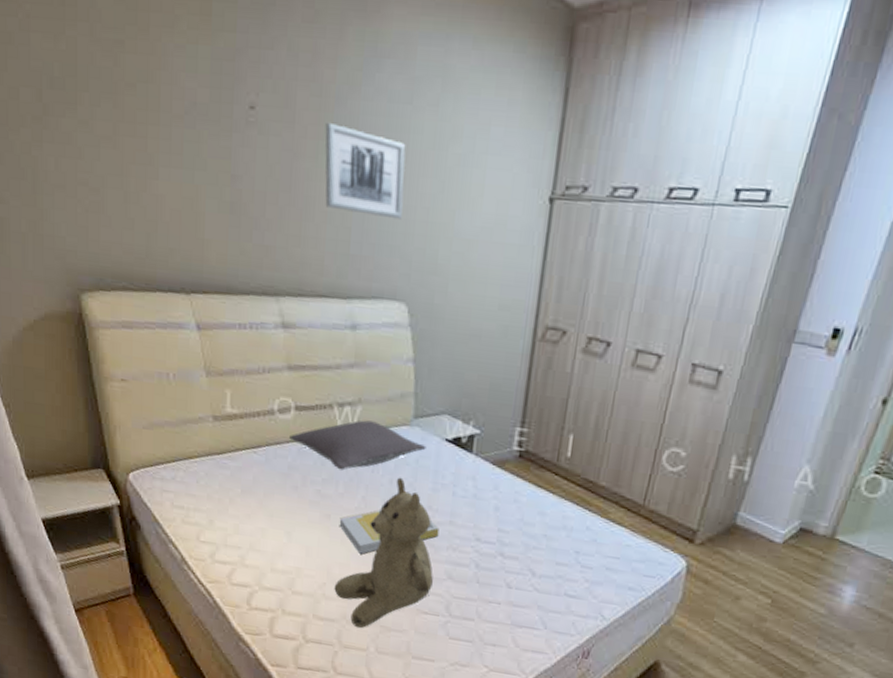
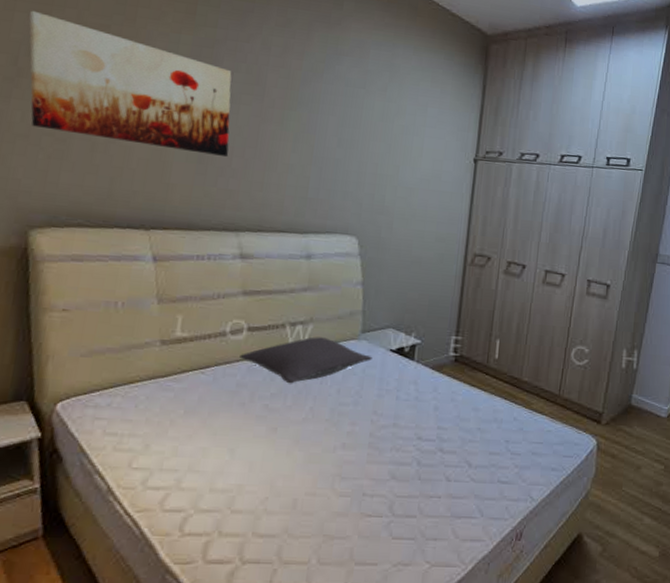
wall art: none [43,28,262,204] -> present [29,10,232,157]
wall art: present [325,122,406,220] -> none [287,97,360,172]
teddy bear: present [334,477,434,629] -> none [276,386,378,541]
book: present [339,510,440,555] -> none [285,419,384,464]

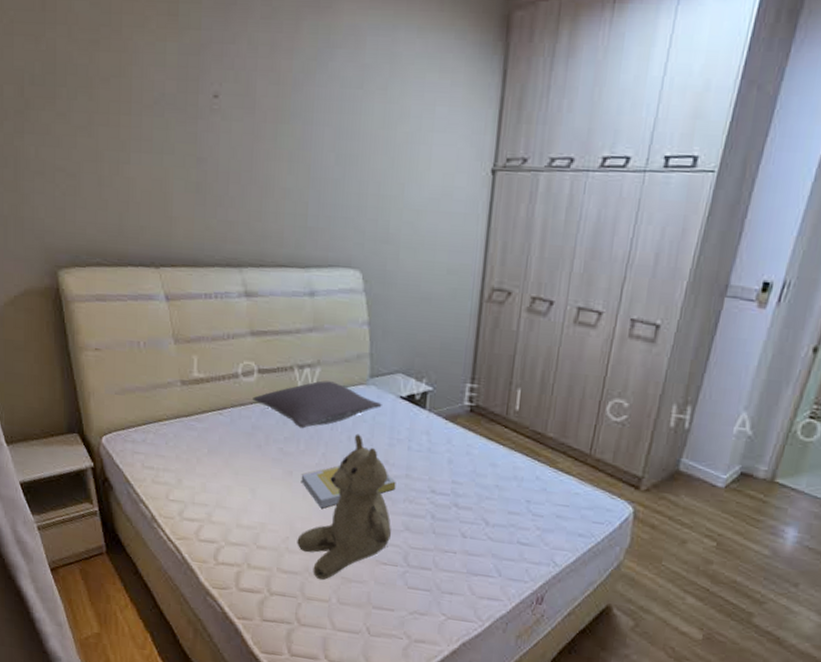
wall art: present [29,10,232,157] -> none [26,32,225,183]
teddy bear: none [276,386,378,541] -> present [297,433,392,581]
book: none [285,419,384,464] -> present [301,465,396,509]

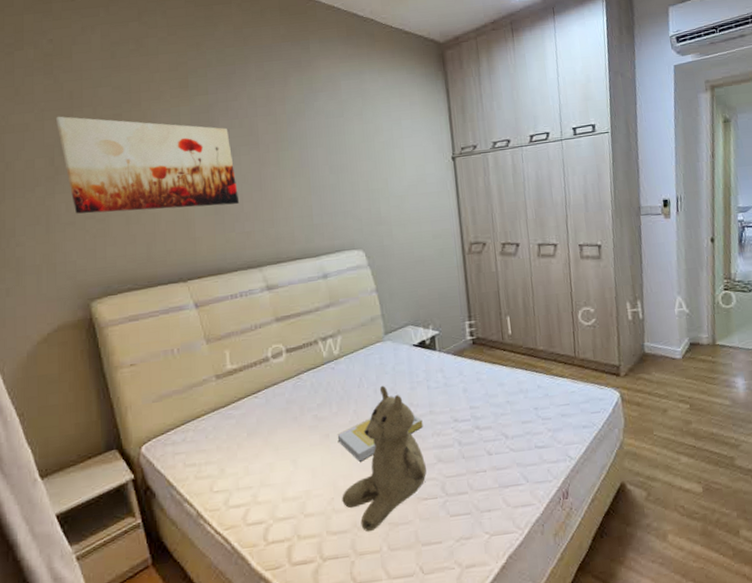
wall art: none [26,32,225,183] -> present [55,116,240,214]
pillow: present [253,380,382,429] -> none [284,345,399,393]

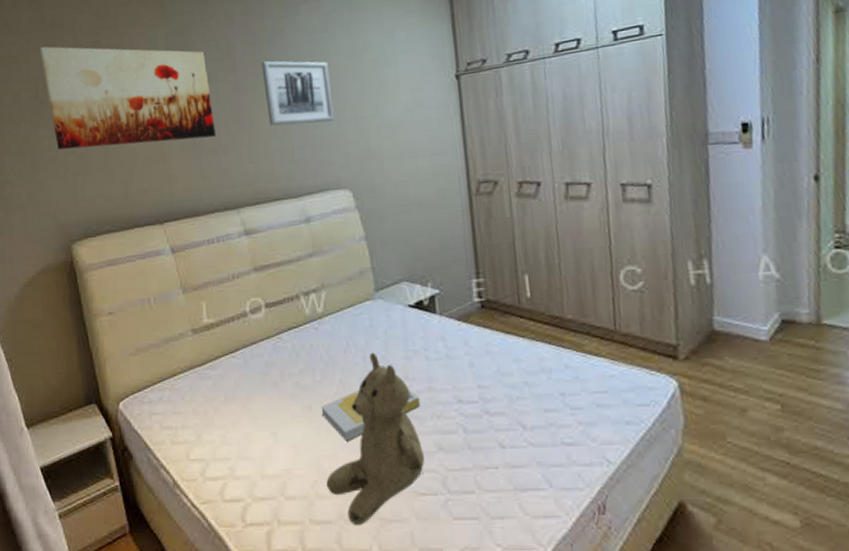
wall art: none [282,139,349,195] -> present [261,60,334,126]

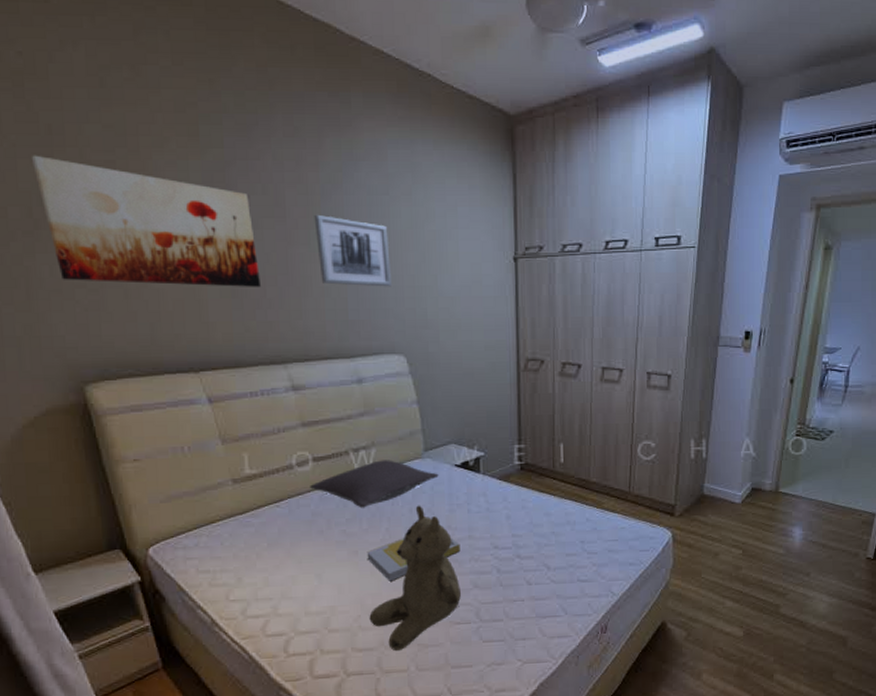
pillow: none [263,302,392,357] -> present [310,460,439,508]

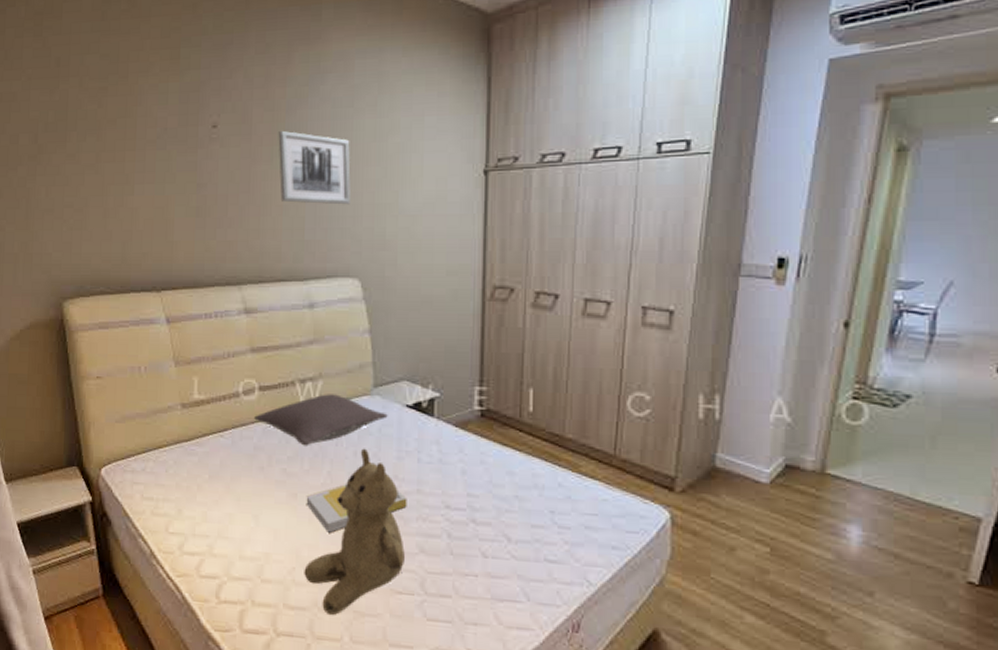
wall art: present [31,155,262,287] -> none [41,86,224,206]

